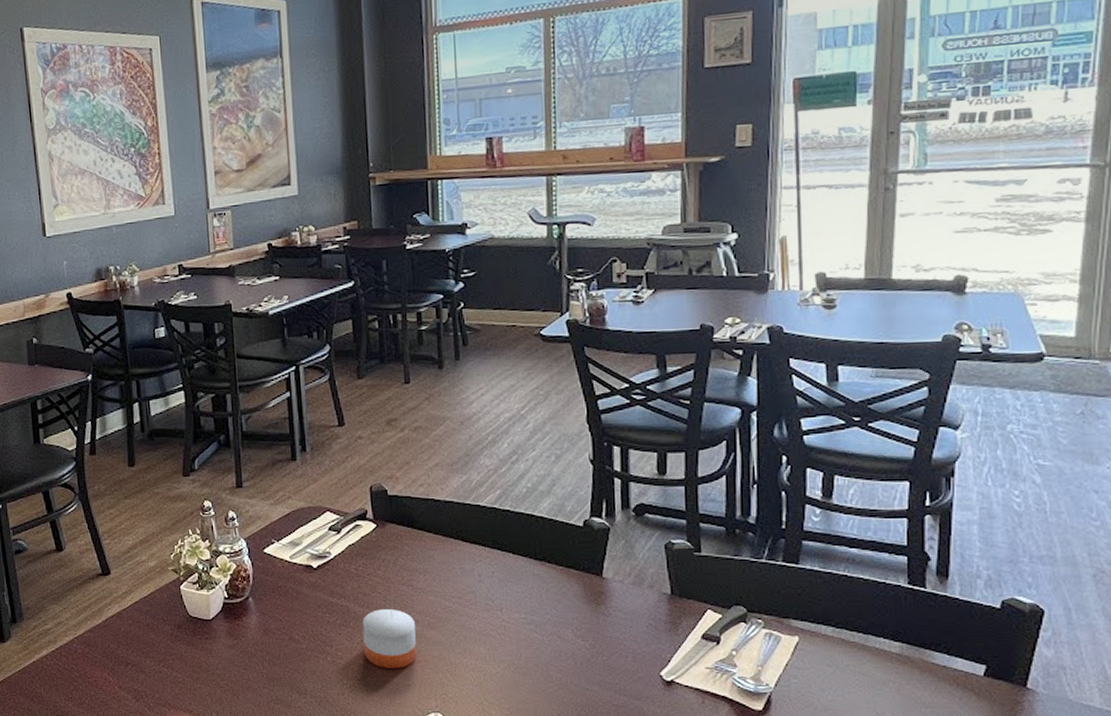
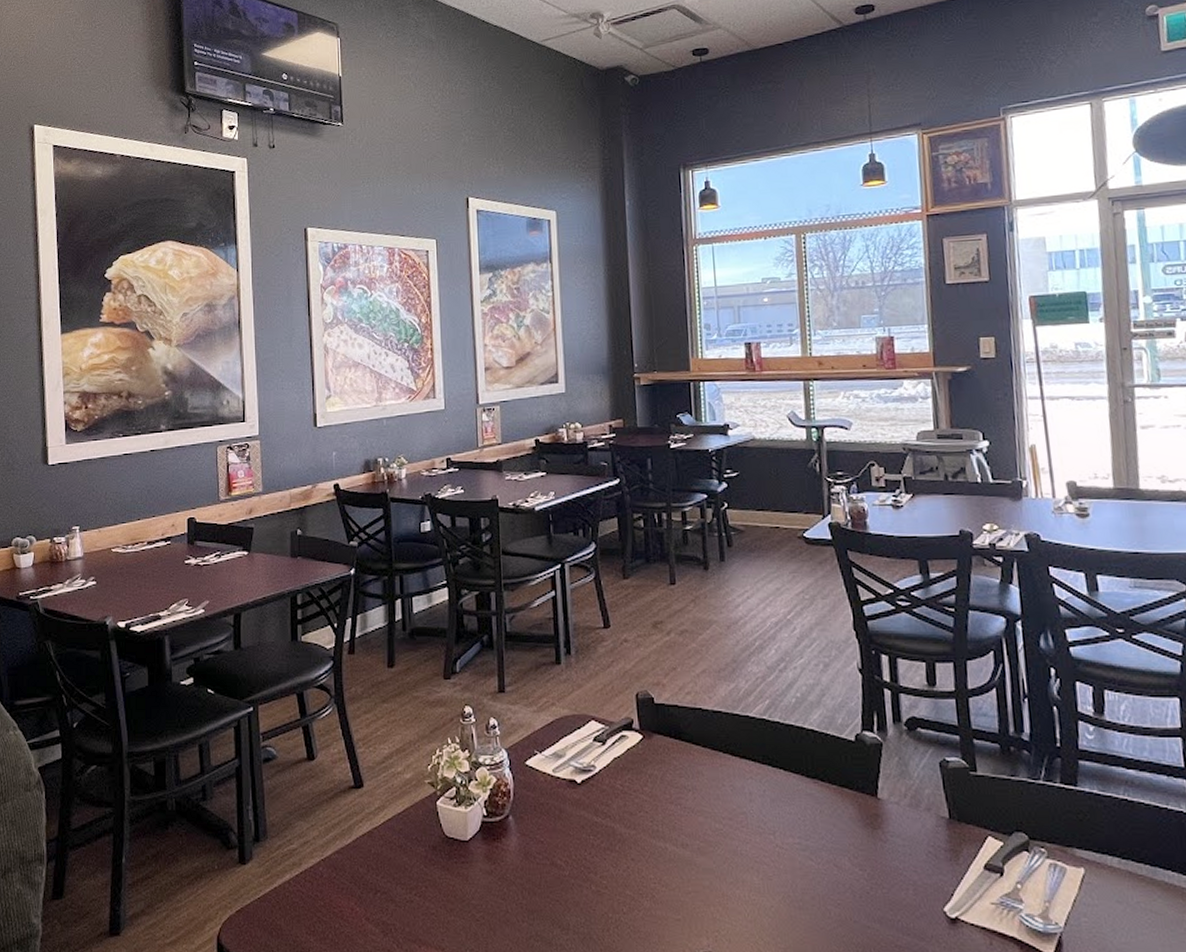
candle: present [362,608,417,668] -> none [629,830,686,900]

